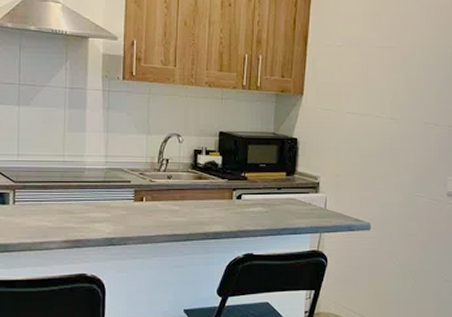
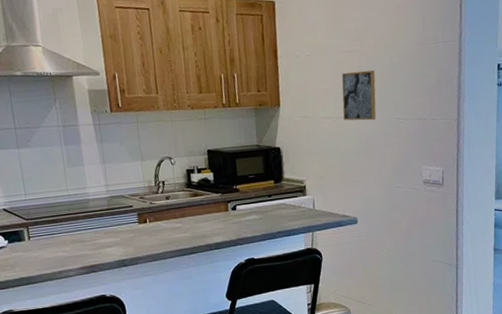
wall art: none [369,68,408,122] -> present [341,70,376,121]

